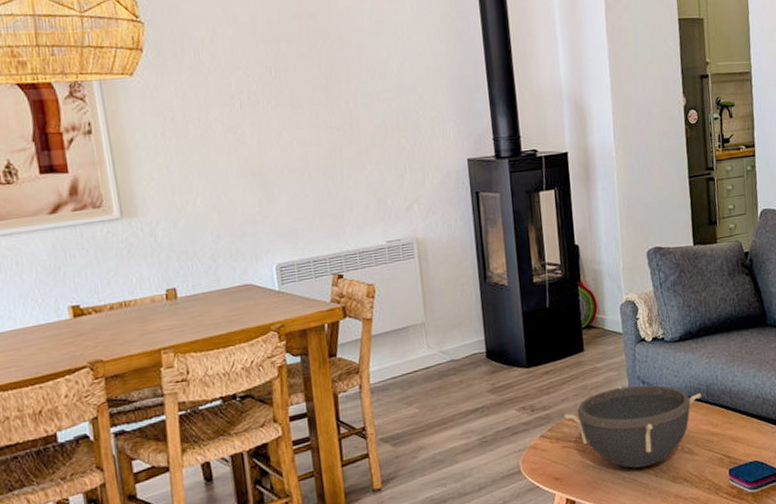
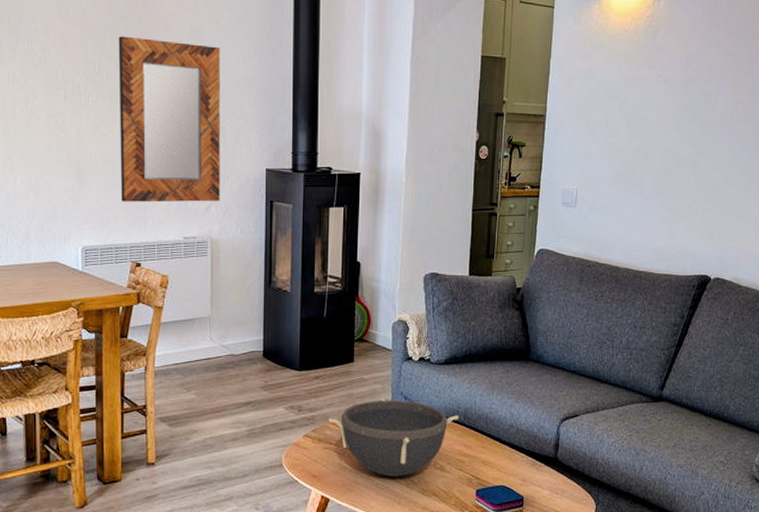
home mirror: none [293,35,422,211] -> present [118,36,221,203]

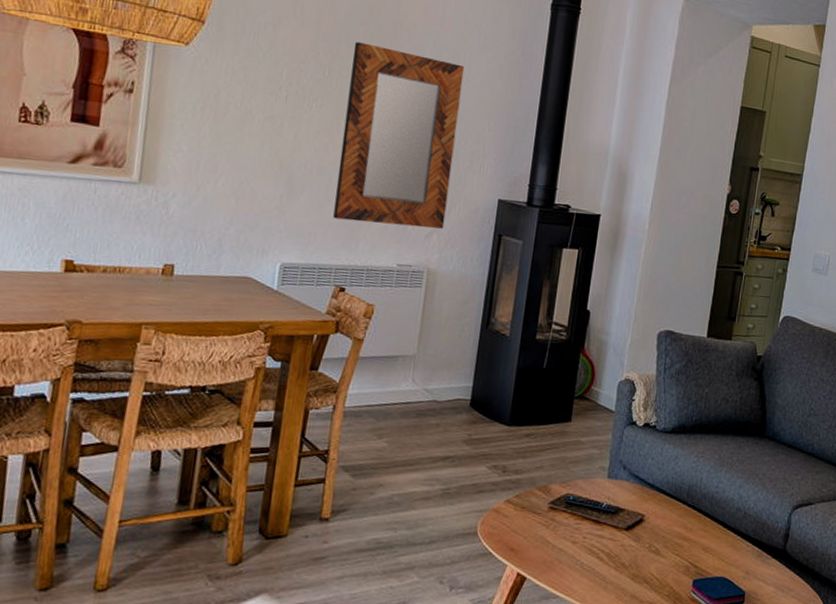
bowl: present [328,398,458,476] -> none [535,466,681,557]

